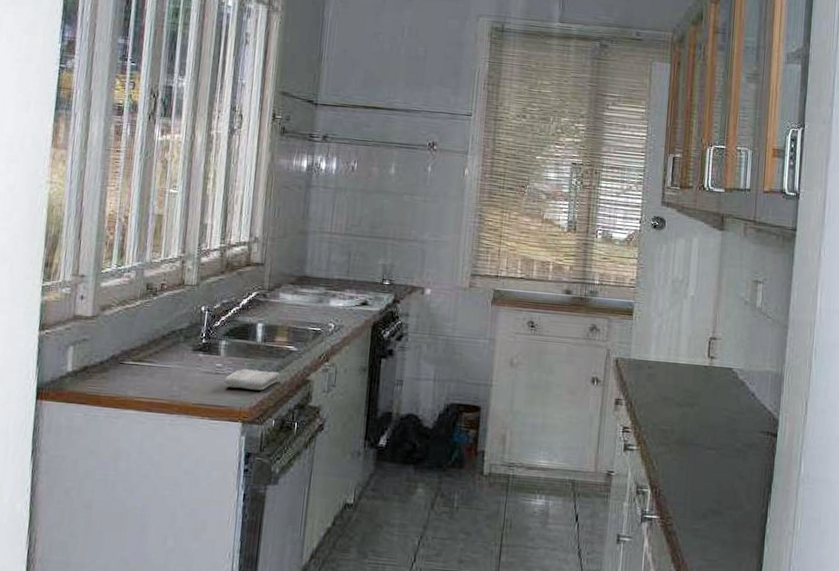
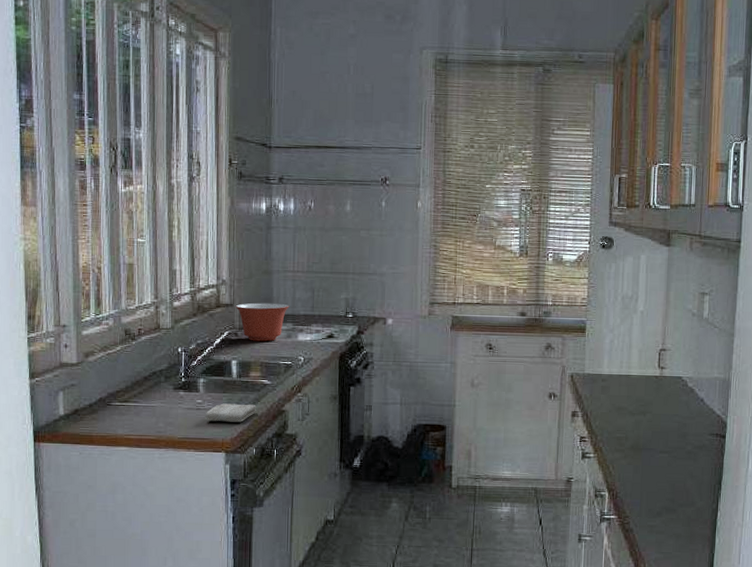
mixing bowl: none [266,263,324,305] -> present [235,303,290,342]

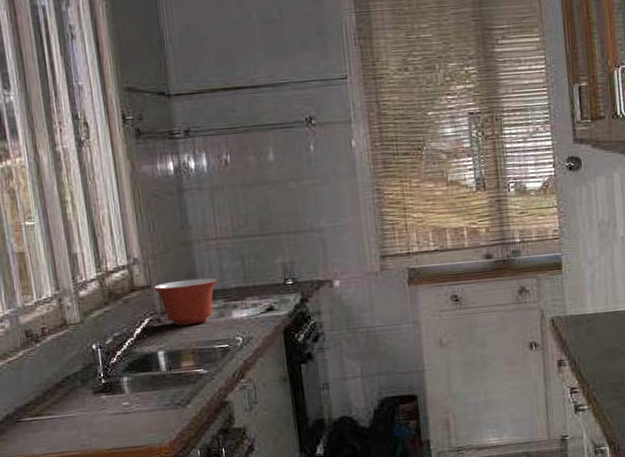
washcloth: present [205,403,257,422] -> none [135,399,196,426]

